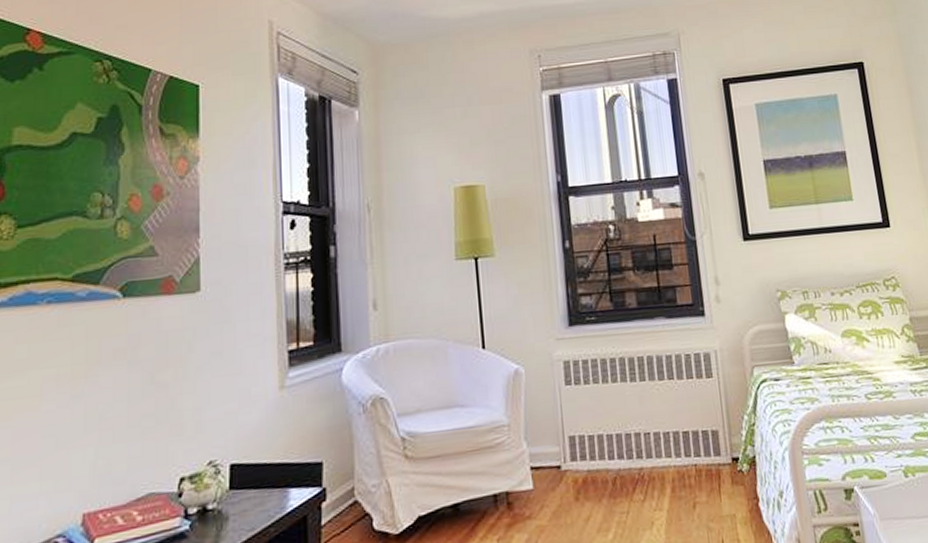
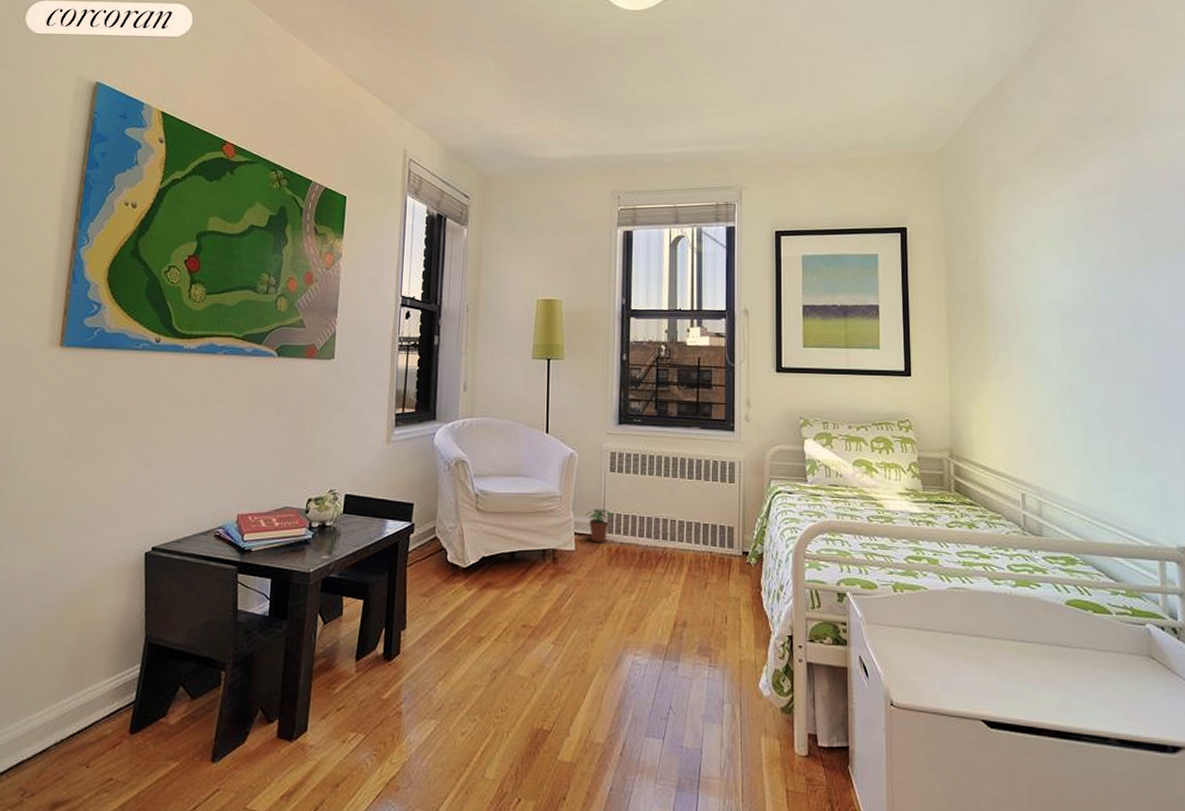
potted plant: none [540,432,574,476] -> present [584,508,613,543]

